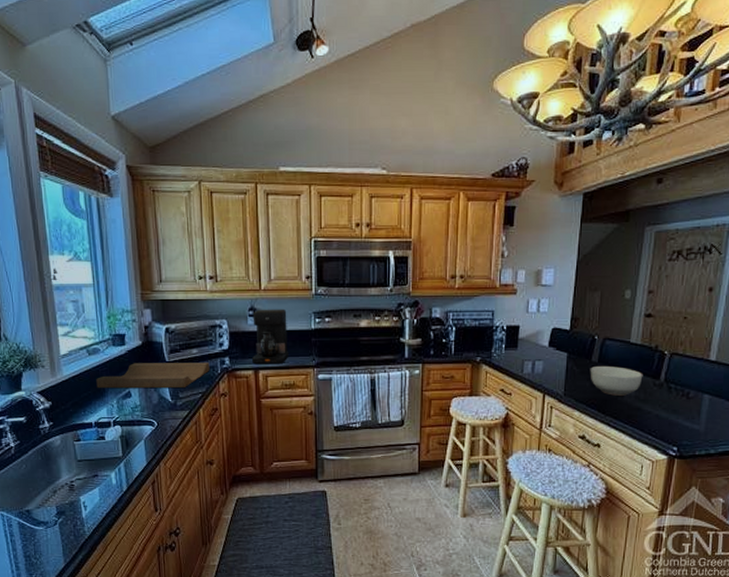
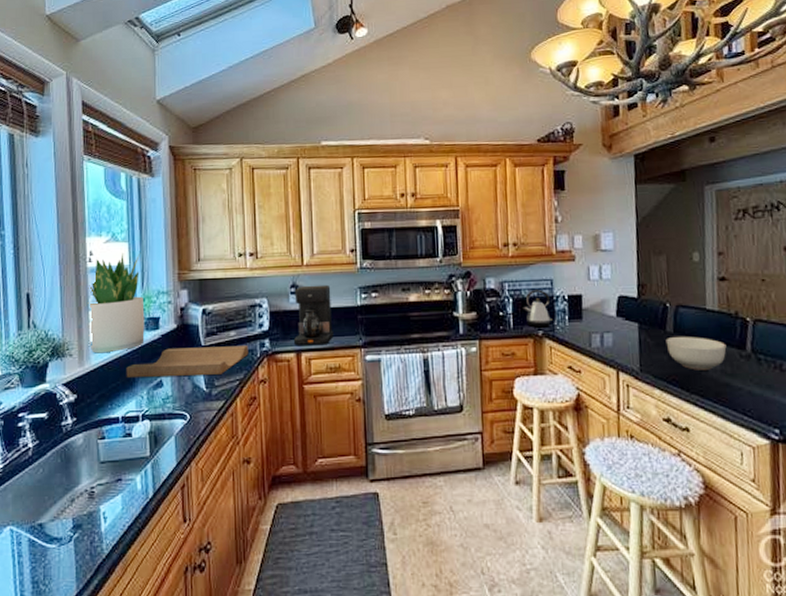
planter: none [54,272,112,366] -> present [88,252,145,354]
kettle: none [464,320,491,355] -> present [523,290,552,328]

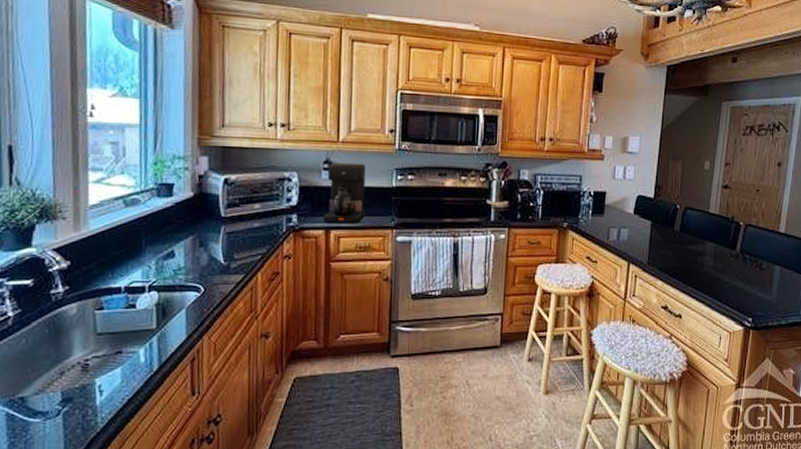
planter: present [88,252,145,354] -> none [87,110,157,219]
cutting board: present [126,345,249,377] -> none [131,217,274,247]
kettle: present [523,290,552,328] -> none [552,184,578,220]
bowl: present [665,336,727,370] -> none [672,234,721,266]

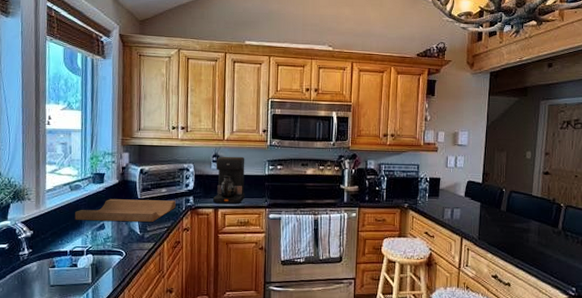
cutting board: none [131,217,274,247] -> present [75,199,176,222]

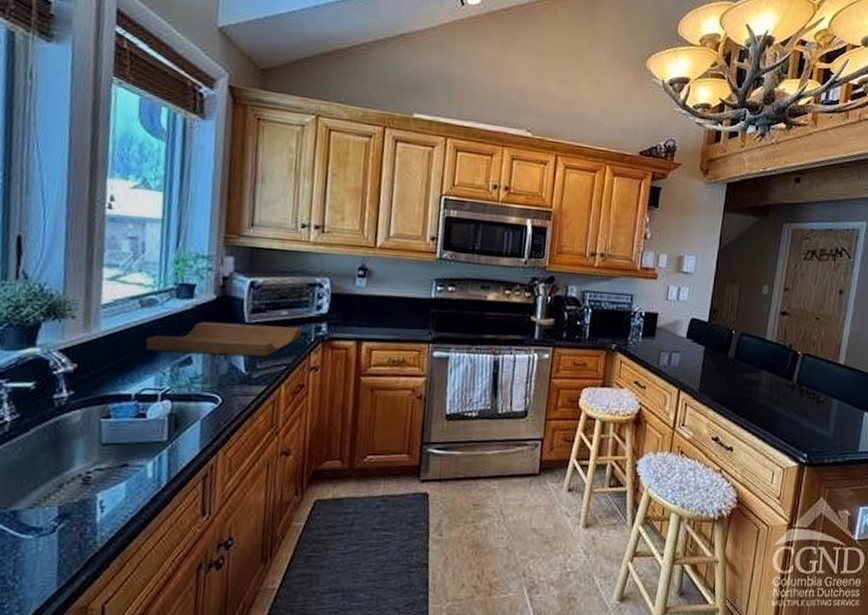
coffee maker: present [212,156,245,203] -> none [354,269,404,335]

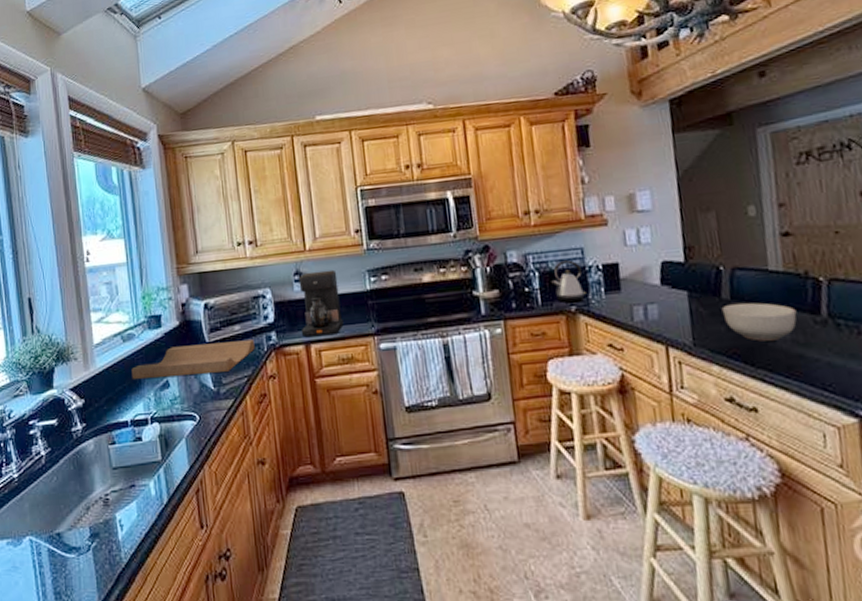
coffee maker: none [354,269,404,335] -> present [298,269,344,337]
kettle: none [600,303,628,342] -> present [551,260,586,304]
bowl: none [726,362,777,396] -> present [721,302,797,341]

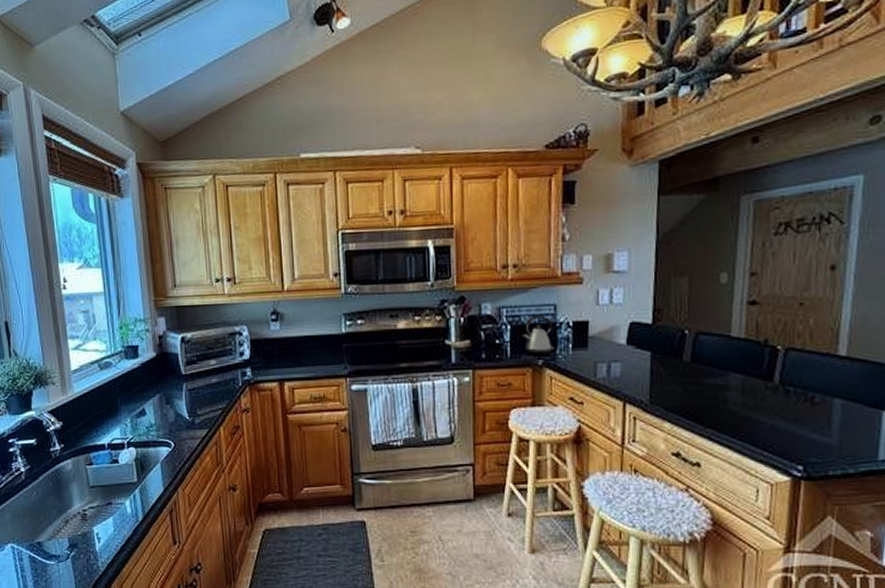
cutting board: present [131,339,255,379] -> none [108,374,230,406]
coffee maker: present [298,269,344,337] -> none [275,311,318,374]
bowl: present [721,302,797,341] -> none [681,365,751,403]

